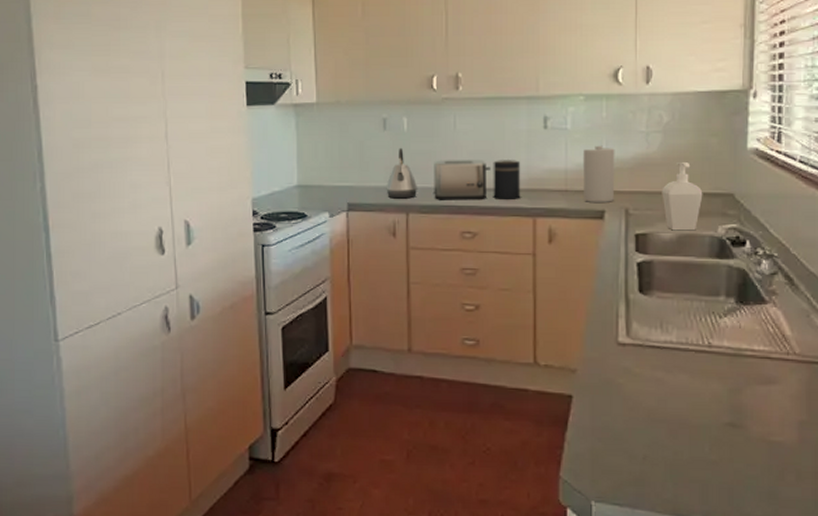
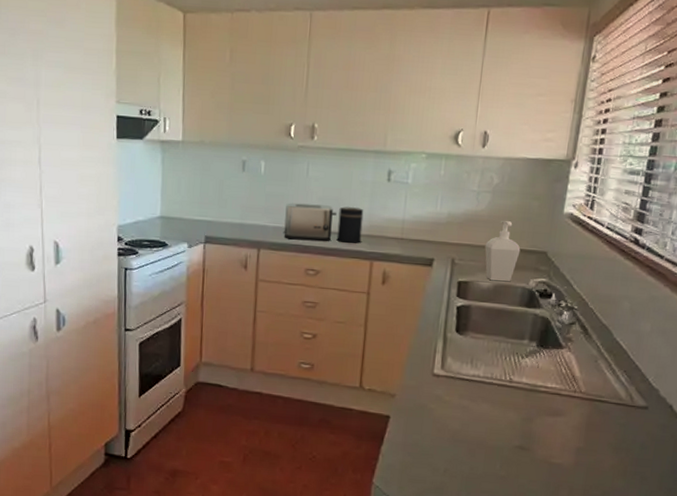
kettle: present [386,147,418,199] -> none [241,188,270,236]
paper towel holder: present [583,145,615,202] -> none [417,200,449,252]

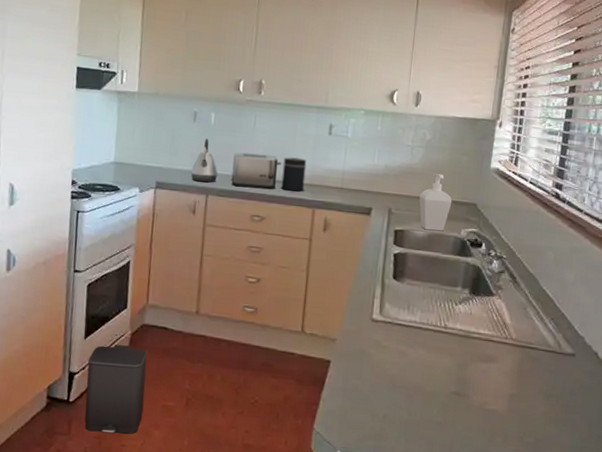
pedal bin: none [143,402,203,489] -> present [84,344,148,434]
kettle: none [241,188,270,236] -> present [190,138,218,183]

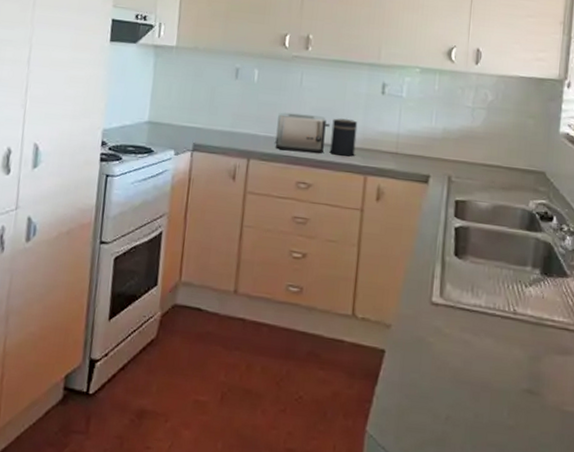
pedal bin: present [84,344,148,434] -> none [105,327,179,434]
kettle: present [190,138,218,183] -> none [231,96,261,146]
soap bottle: present [419,173,452,232] -> none [481,137,518,203]

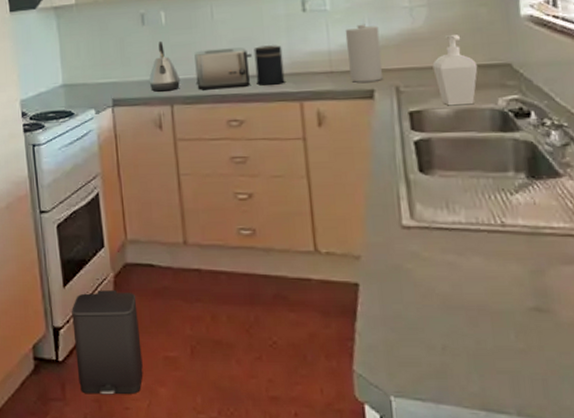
pedal bin: none [105,327,179,434] -> present [71,290,143,395]
kettle: none [231,96,261,146] -> present [148,40,181,92]
paper towel holder: none [412,114,444,169] -> present [345,24,383,83]
soap bottle: none [481,137,518,203] -> present [432,34,478,106]

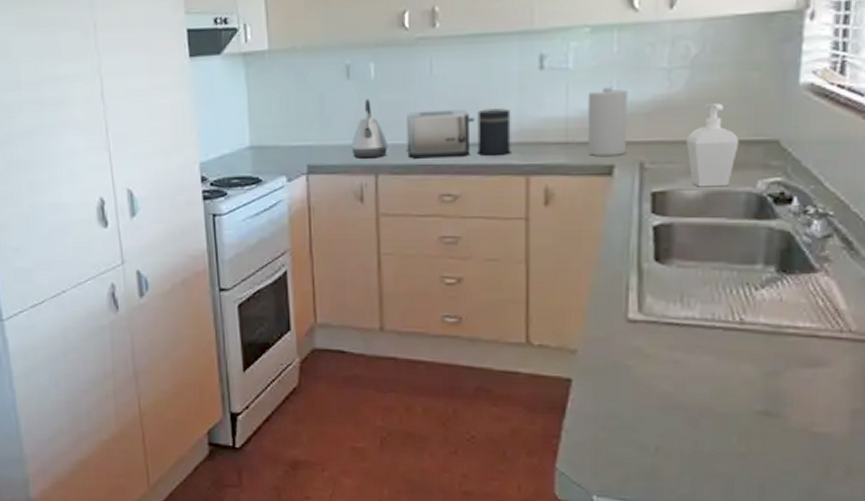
pedal bin: present [71,290,143,395] -> none [250,376,327,484]

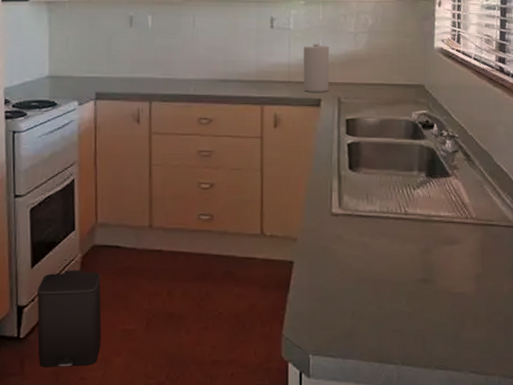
pedal bin: none [250,376,327,484] -> present [36,270,102,368]
kettle: present [351,98,389,159] -> none [131,42,161,89]
toaster: present [406,110,474,159] -> none [173,54,225,90]
cylinder: present [477,108,511,157] -> none [227,55,251,90]
soap bottle: present [686,102,739,187] -> none [367,58,400,116]

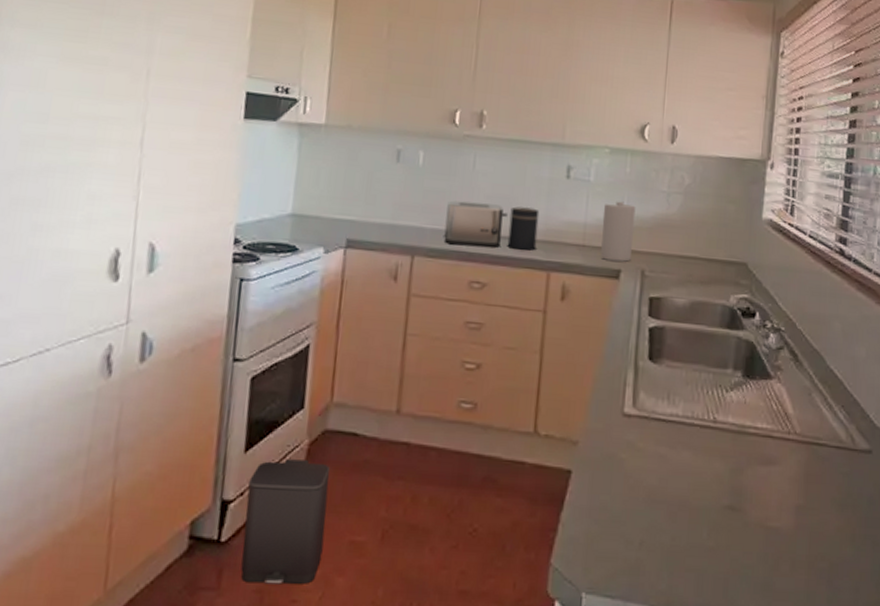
toaster: none [173,54,225,90] -> present [443,200,507,249]
cylinder: none [227,55,251,90] -> present [507,206,540,251]

